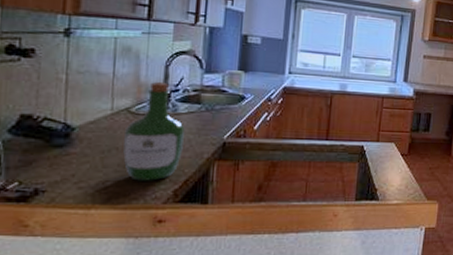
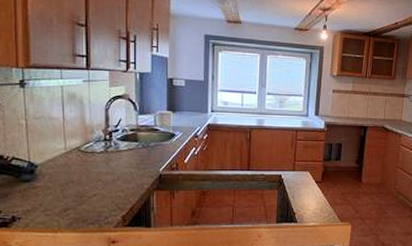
wine bottle: present [123,82,185,181] -> none [78,124,126,209]

